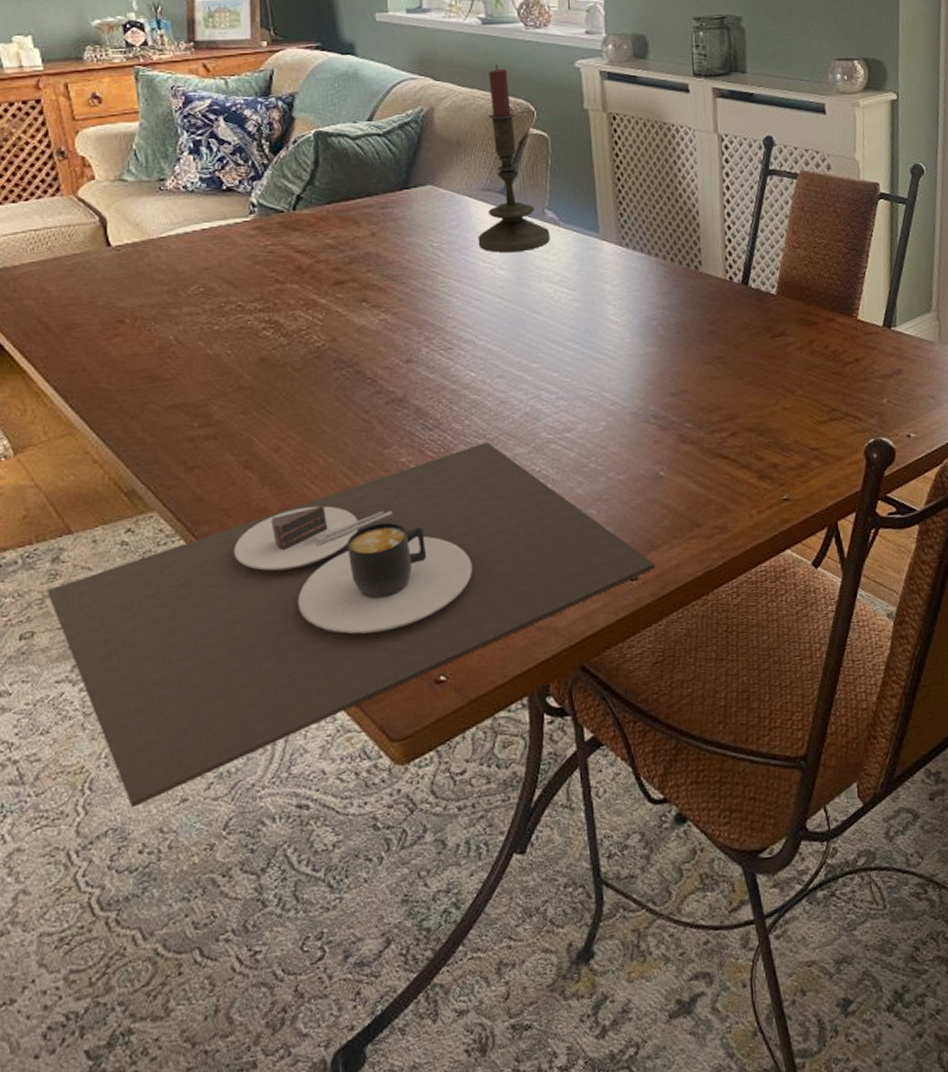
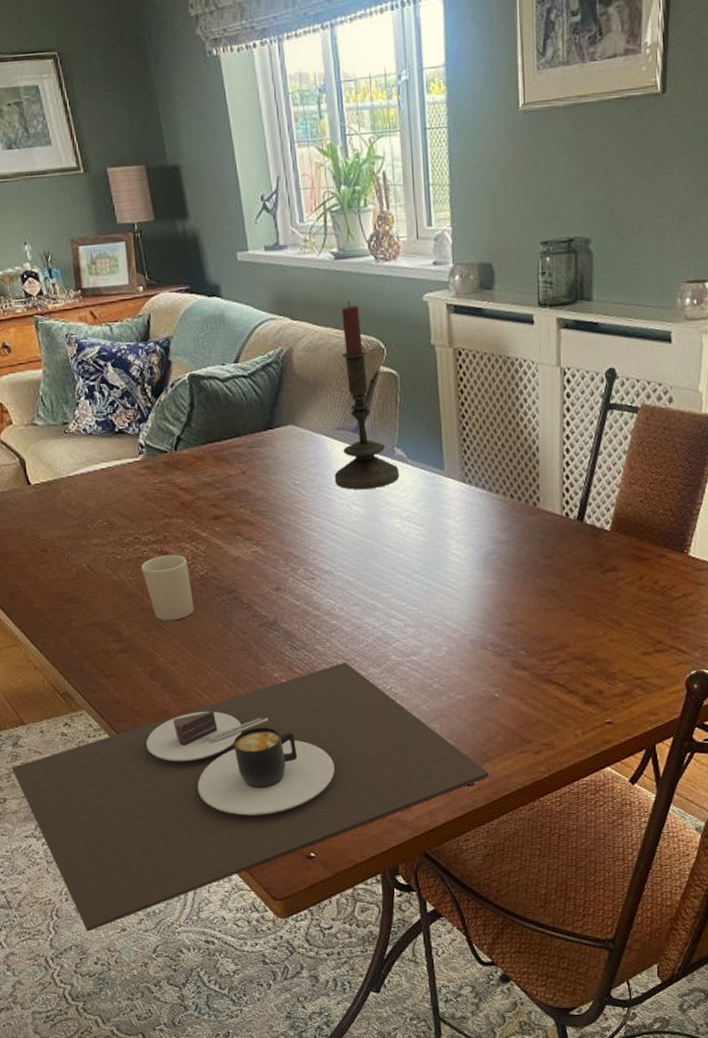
mug: none [242,324,306,401] -> present [140,554,194,622]

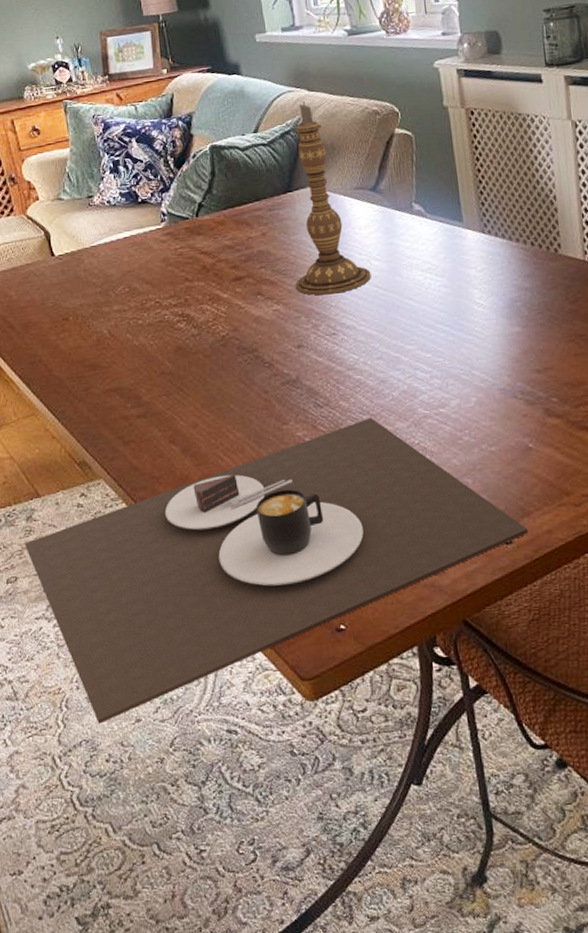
mug: present [140,554,194,622] -> none [161,316,215,384]
candlestick: none [274,330,350,539] -> present [294,100,371,296]
candle: present [334,301,400,490] -> none [354,71,419,245]

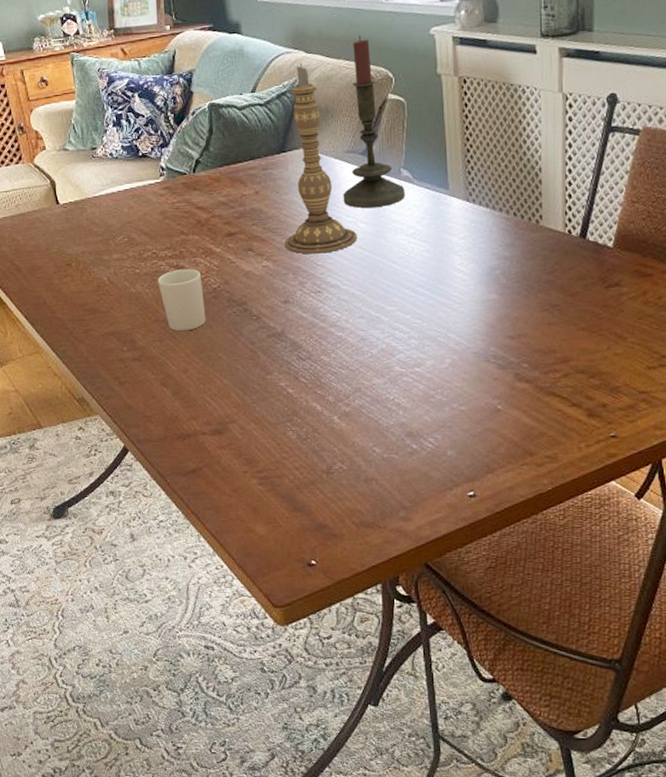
place setting: present [25,418,529,724] -> none [28,373,492,633]
mug: none [161,316,215,384] -> present [157,269,206,332]
candle: none [354,71,419,245] -> present [343,35,406,208]

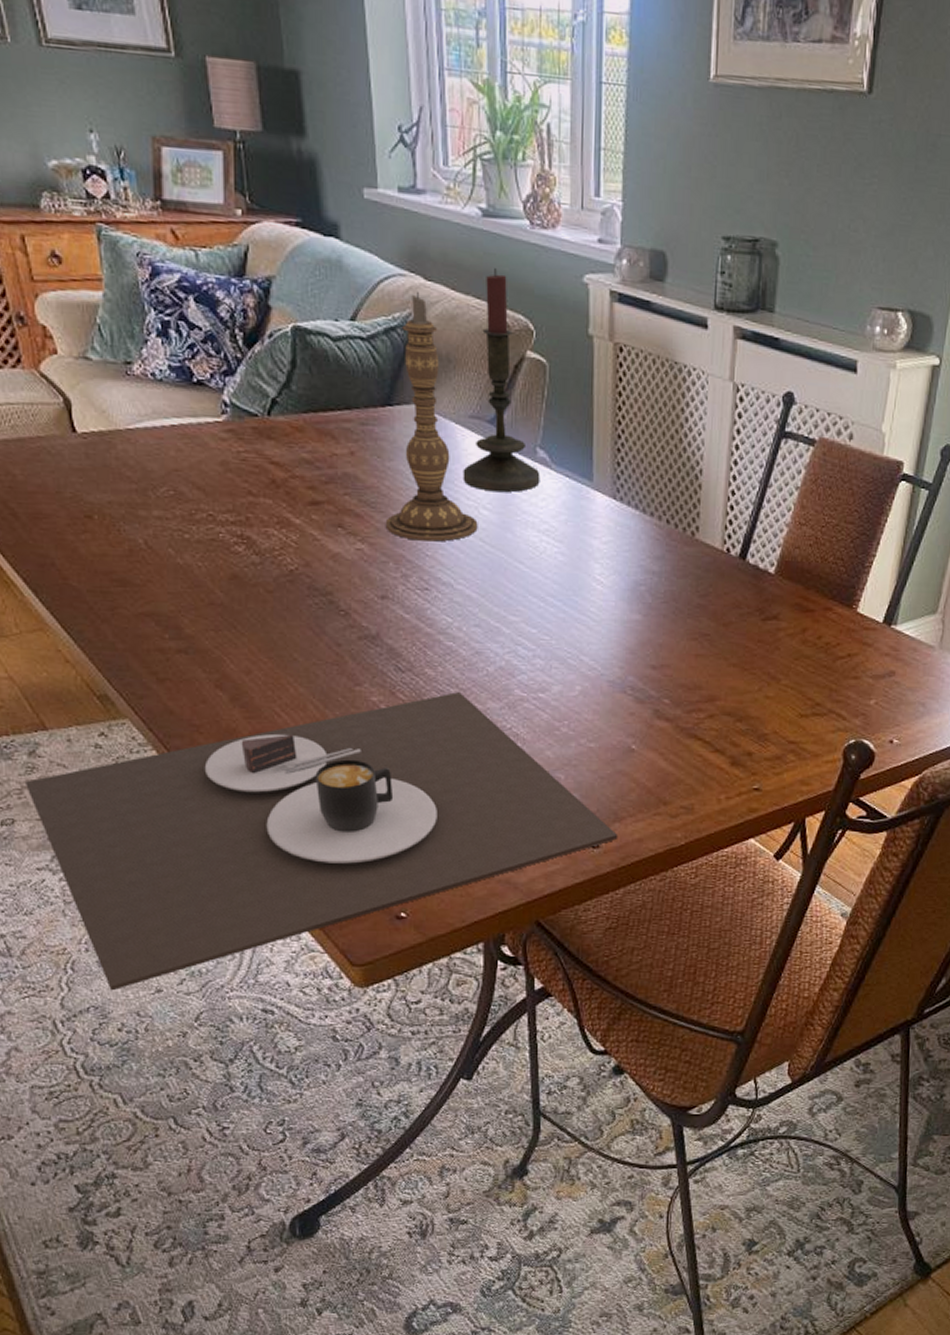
place setting: none [28,373,492,633] -> present [26,692,618,991]
mug: present [157,269,206,332] -> none [213,540,278,622]

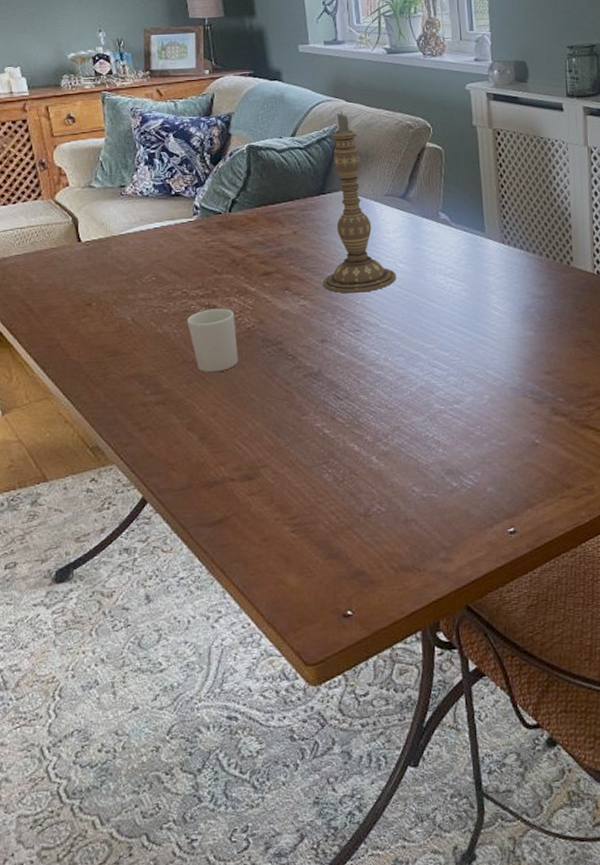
place setting: present [26,692,618,991] -> none [28,411,531,713]
mug: none [213,540,278,622] -> present [186,308,238,373]
candle: present [463,268,540,492] -> none [382,88,444,249]

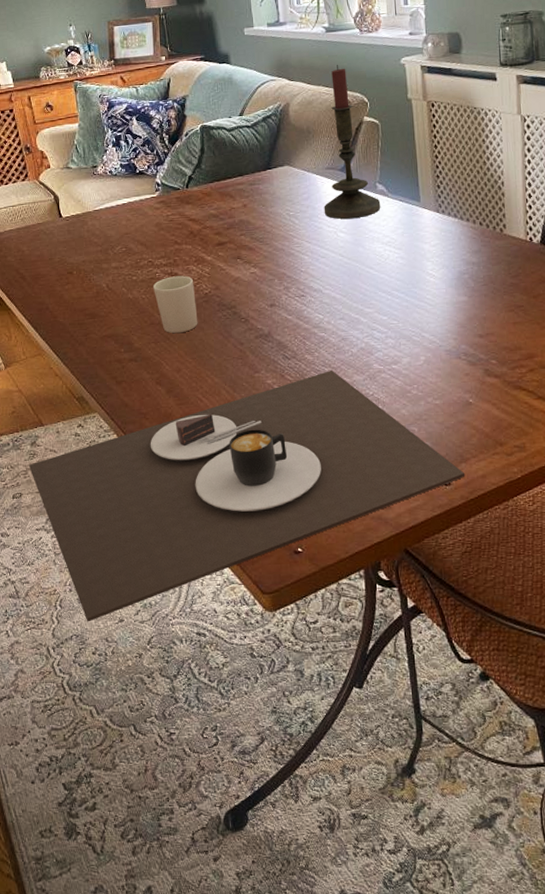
place setting: none [28,411,531,713] -> present [29,370,466,622]
candlestick: present [322,110,396,294] -> none [270,89,338,262]
candle: none [382,88,444,249] -> present [324,65,381,219]

